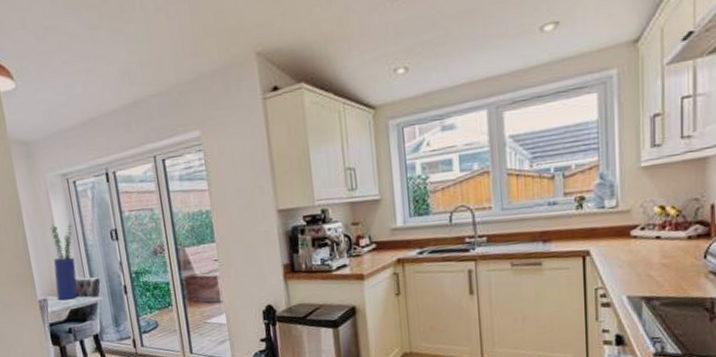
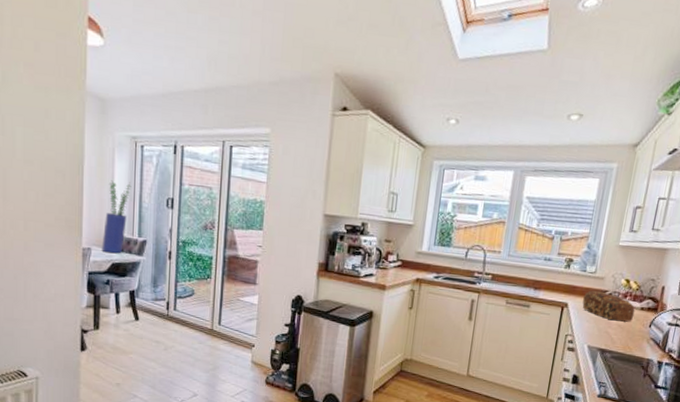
bread loaf: none [608,227,681,260] -> present [582,290,635,322]

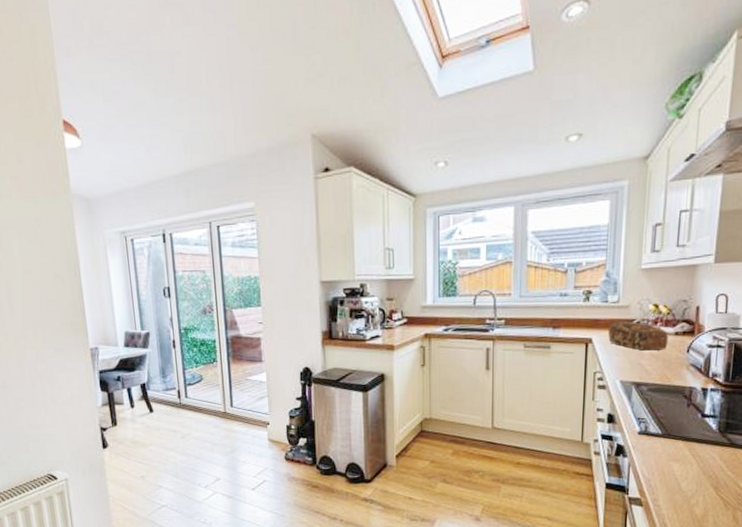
vase: present [102,180,131,254] -> none [106,277,129,350]

